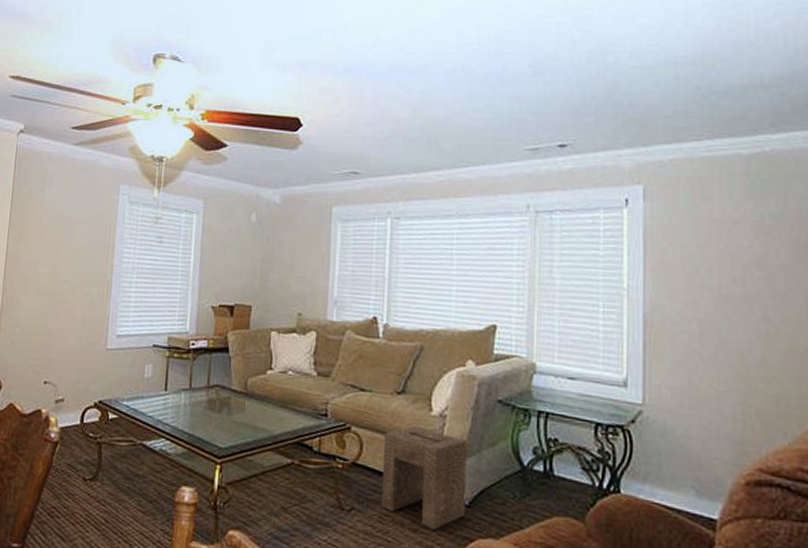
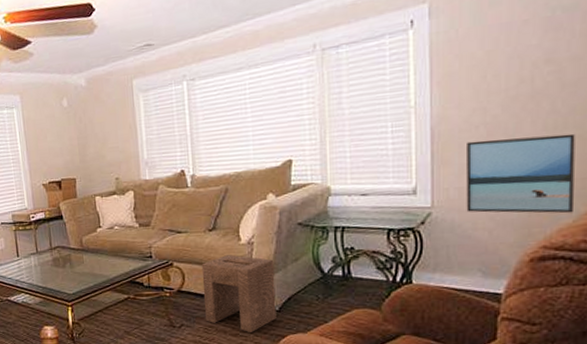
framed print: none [679,337,790,435] -> present [466,133,575,214]

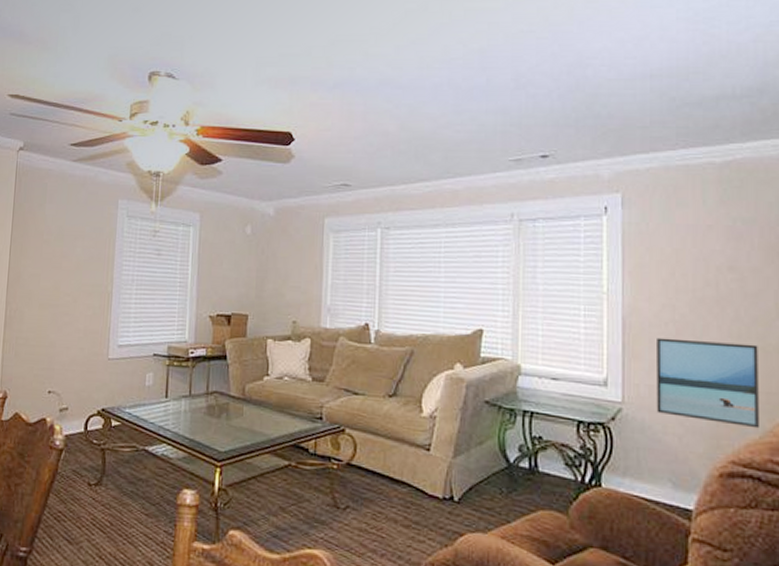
stool: present [201,255,277,332] -> none [375,427,457,525]

